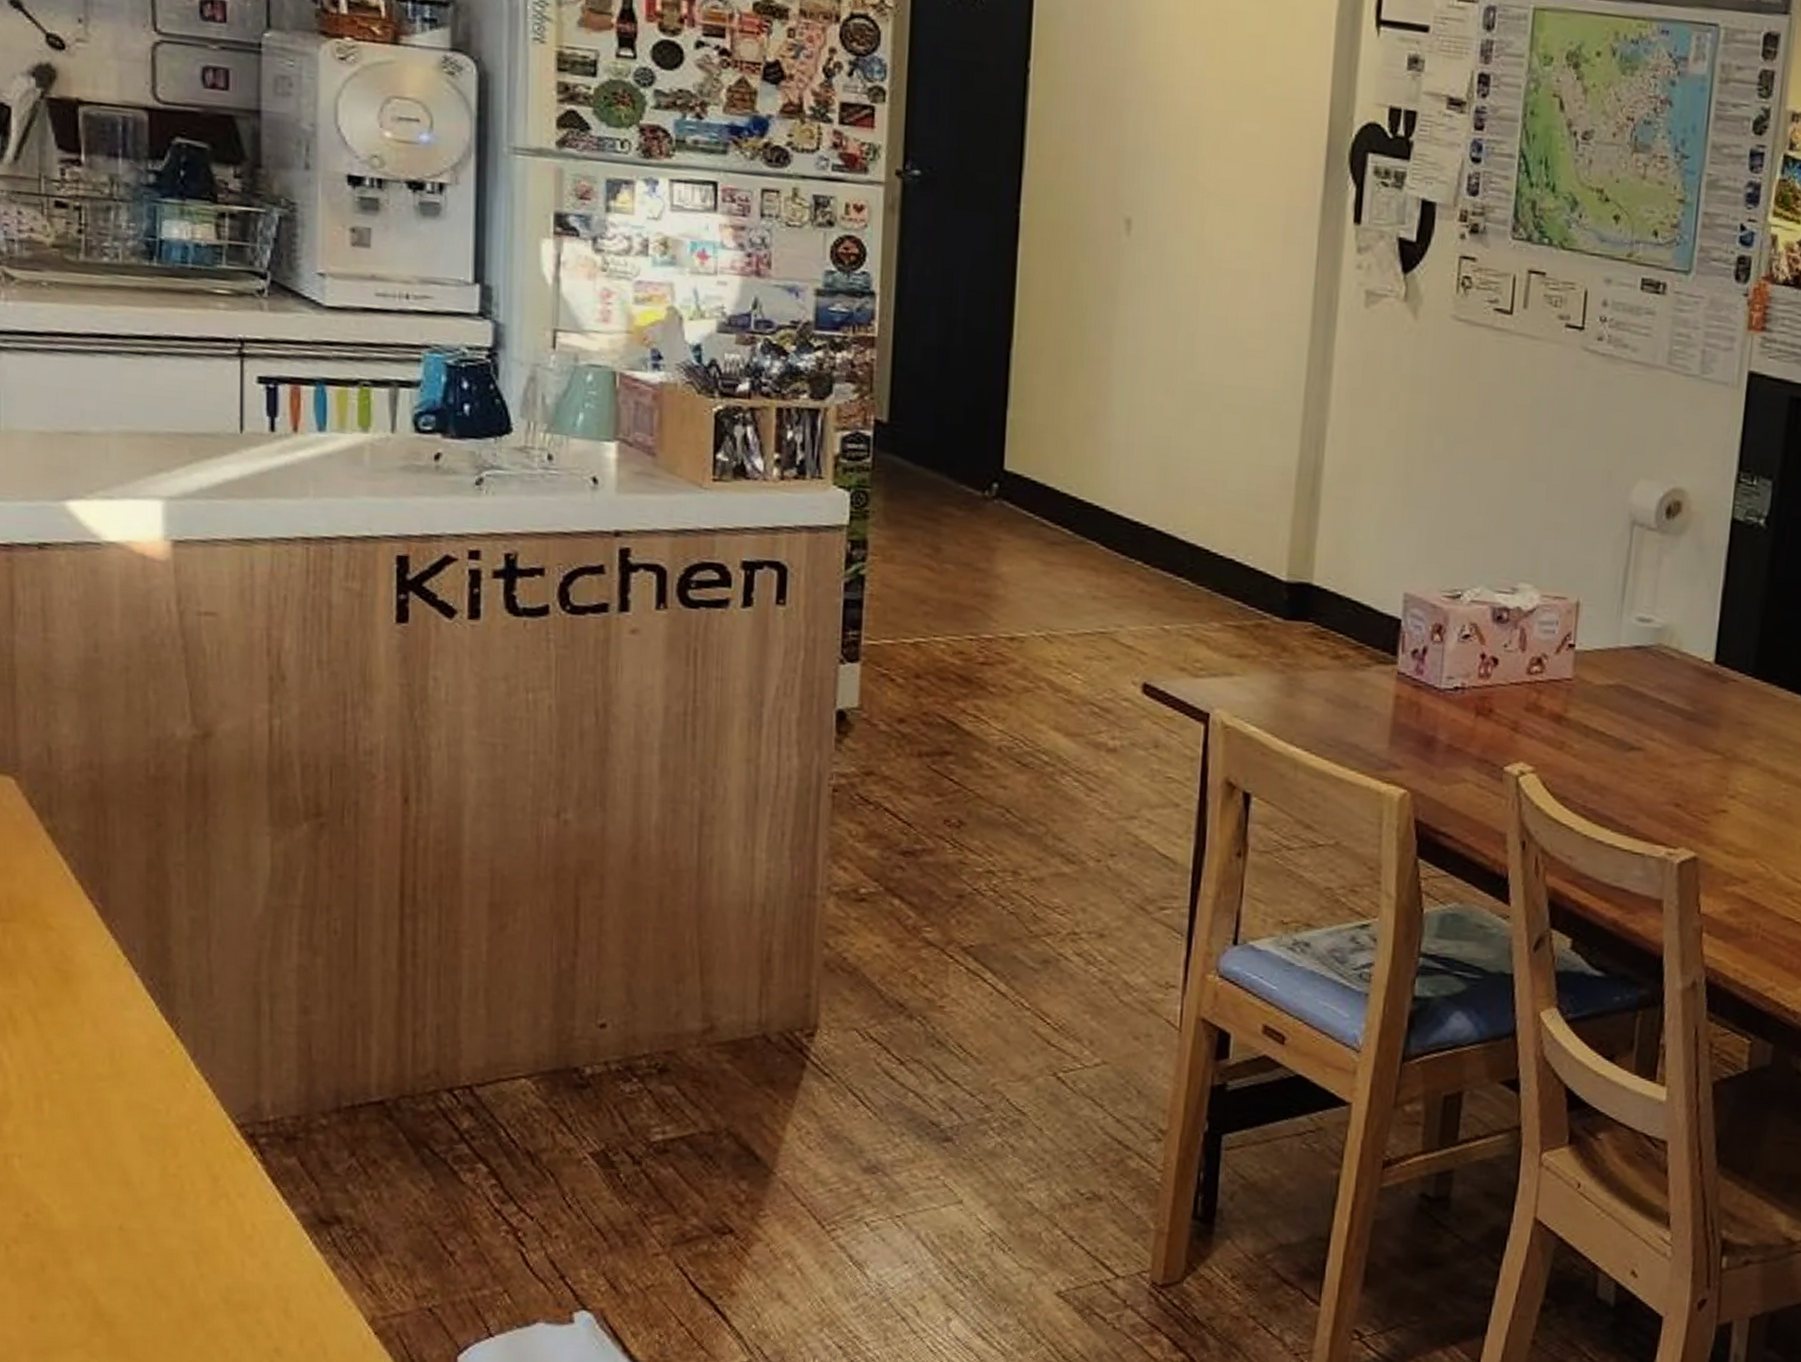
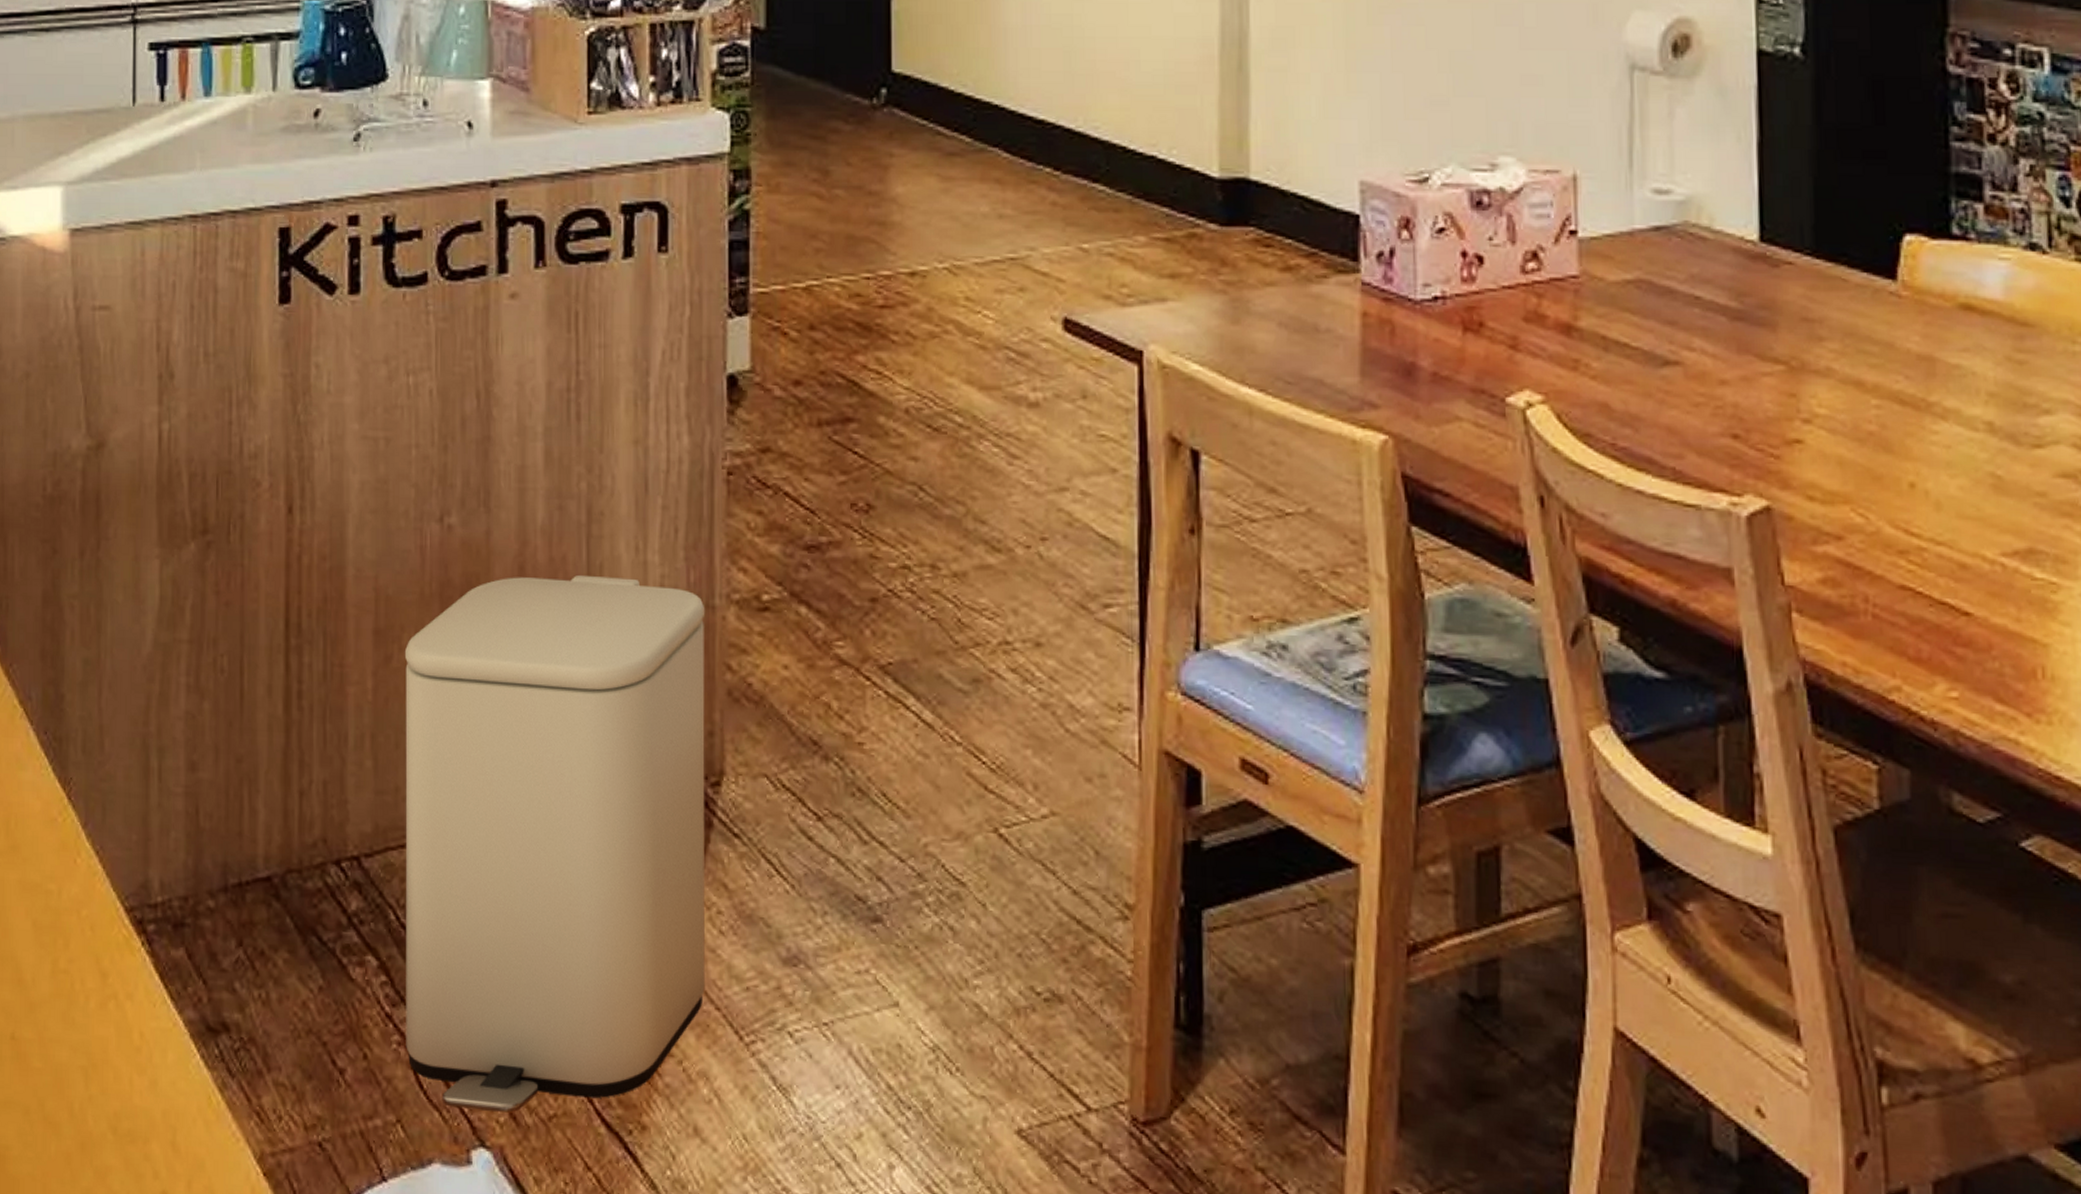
pedal bin: none [514,865,807,1284] -> present [404,575,705,1113]

